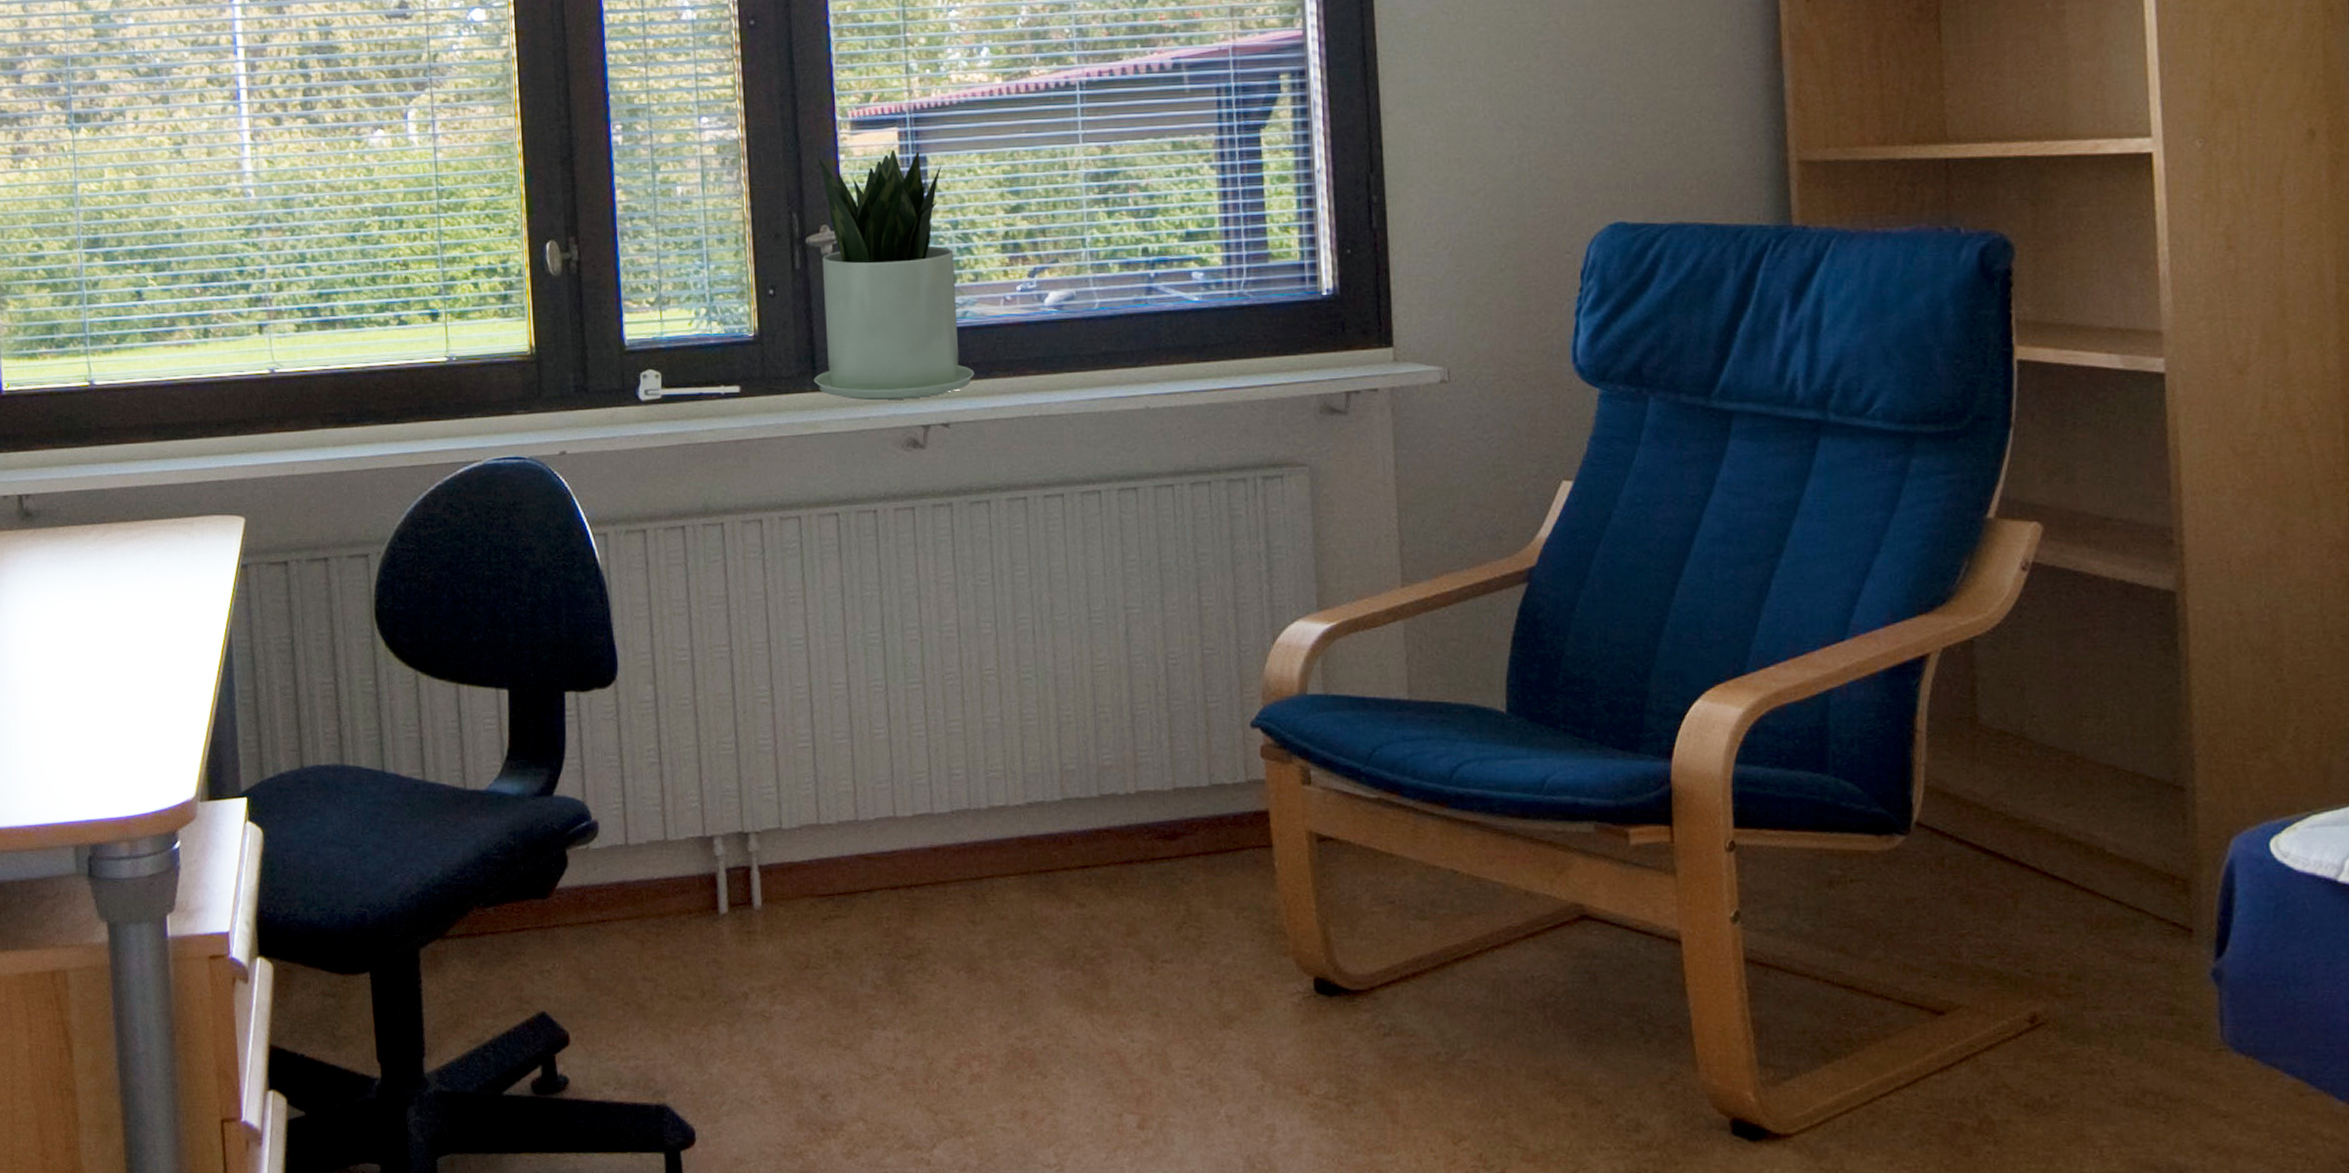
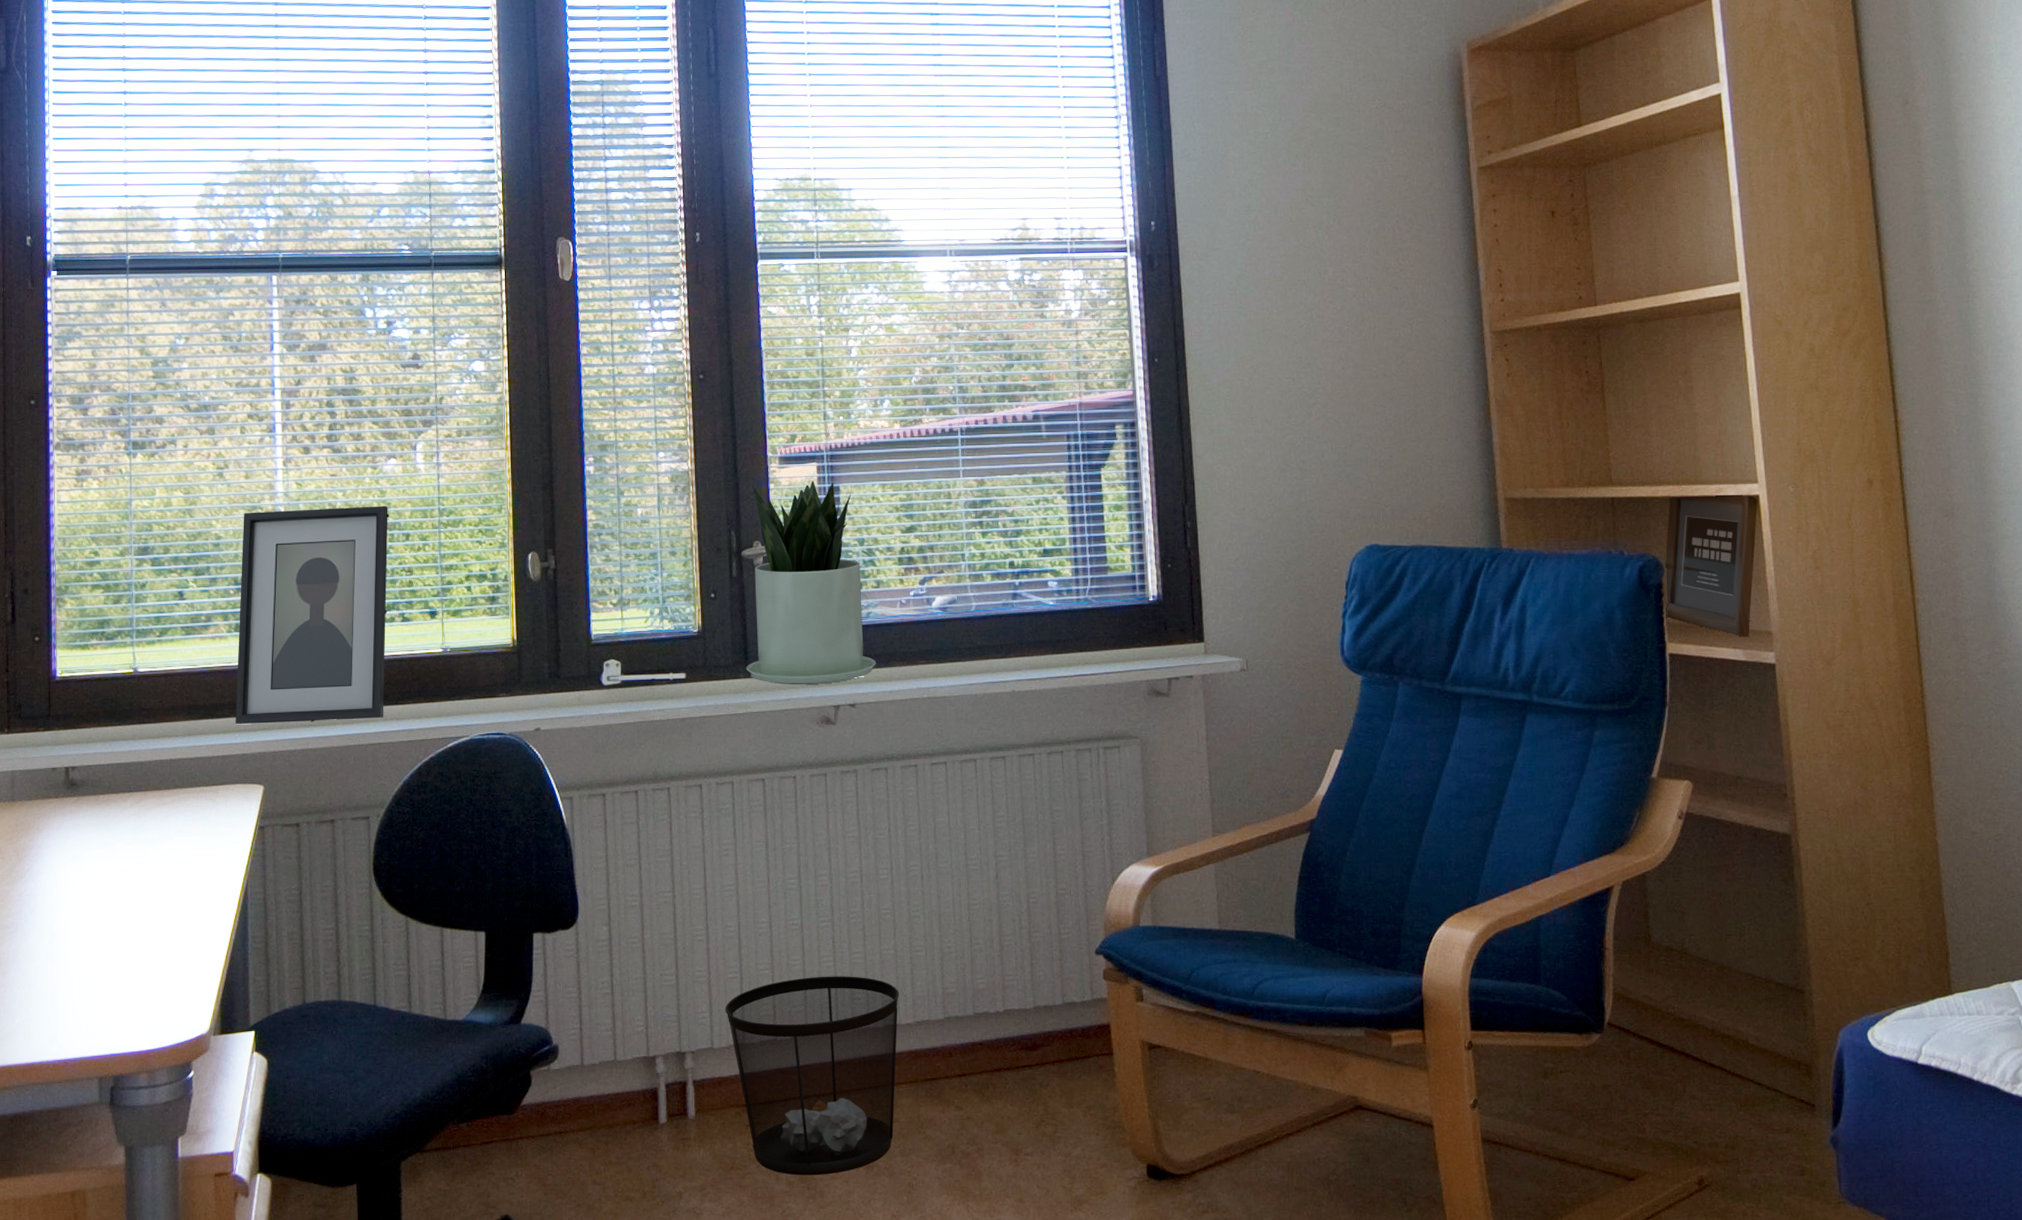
picture frame: none [207,187,381,447] -> present [235,506,389,725]
waste bin: none [794,747,1006,979] -> present [724,976,899,1176]
picture frame: none [2011,153,2152,339] -> present [1663,495,1759,637]

